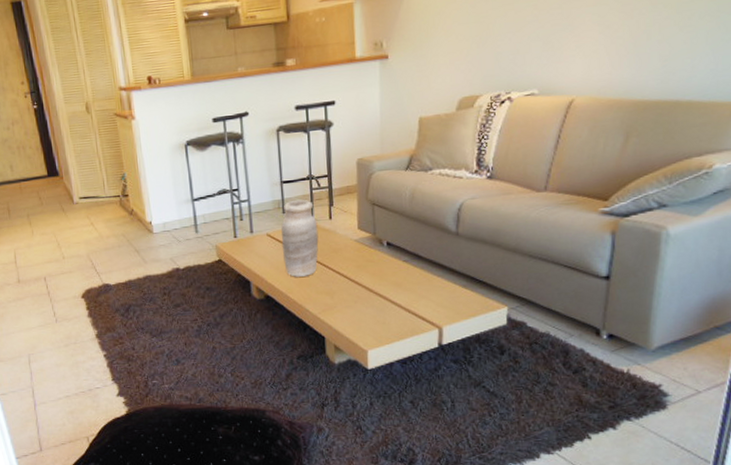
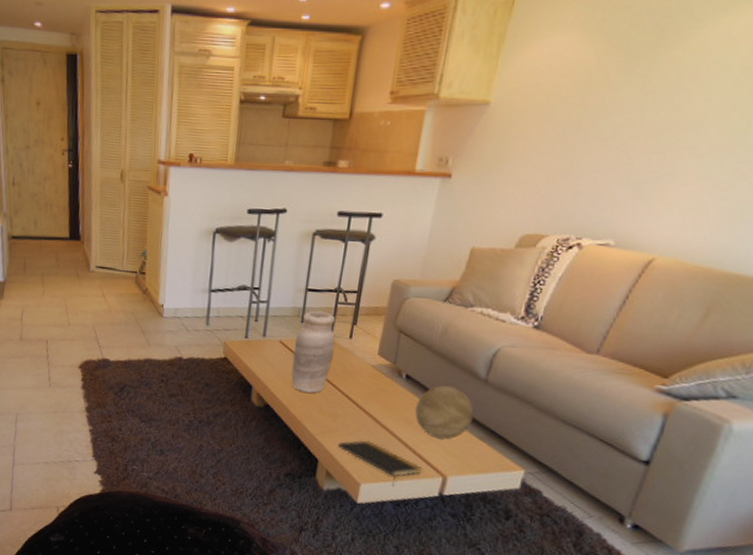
notepad: none [340,310,419,345] -> present [338,440,422,485]
decorative ball: none [401,244,454,294] -> present [415,385,474,440]

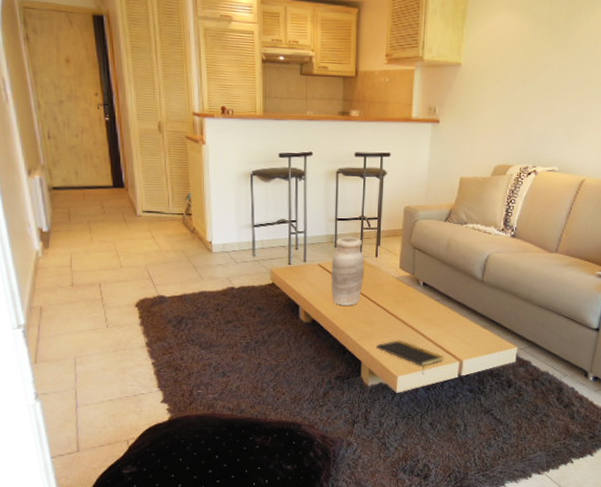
decorative ball: present [415,385,474,440] -> none [433,287,477,331]

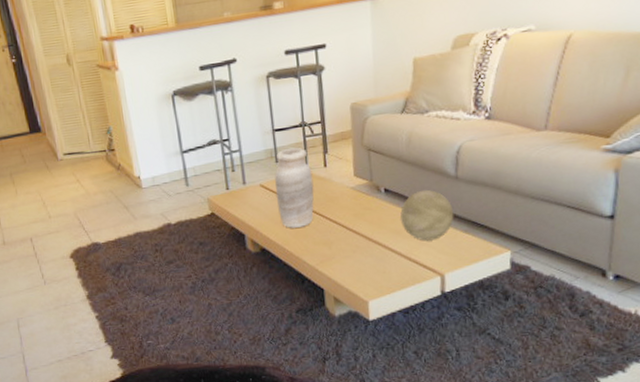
notepad: present [376,340,443,373] -> none [339,259,421,295]
decorative ball: none [433,287,477,331] -> present [400,189,454,241]

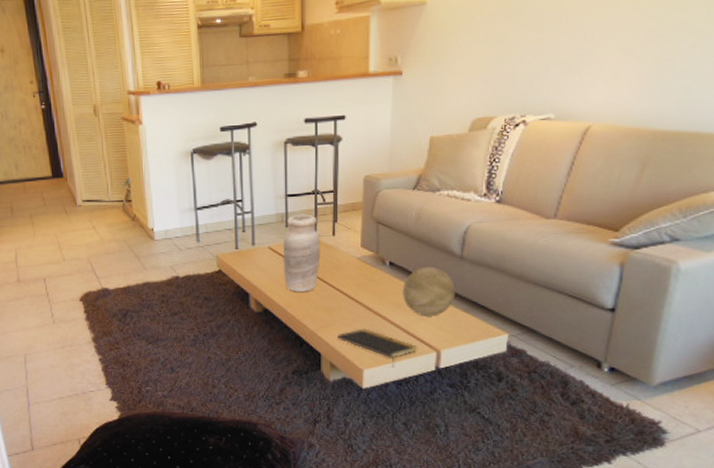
notepad: none [339,259,421,295] -> present [337,329,417,366]

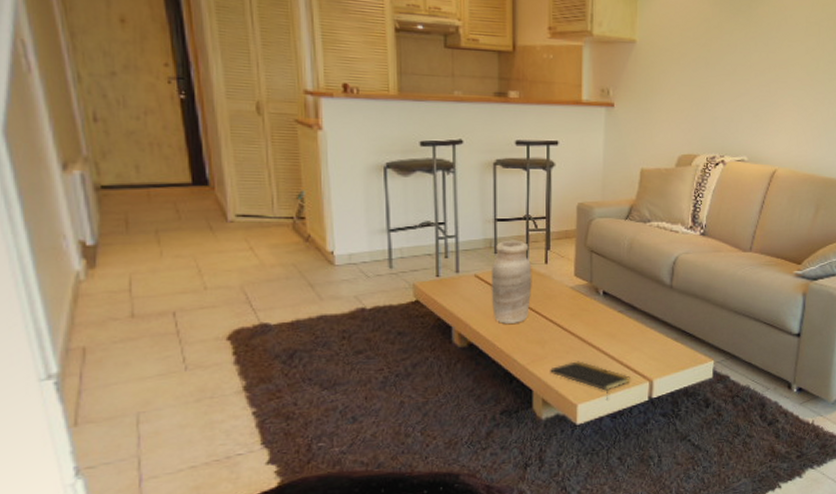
decorative ball: present [403,266,456,317] -> none [616,296,666,346]

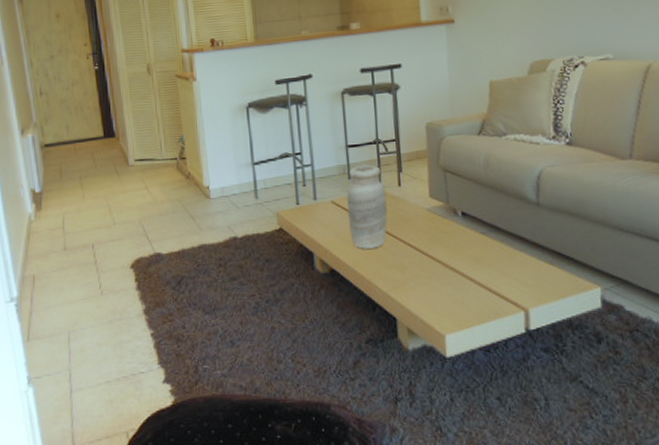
notepad: present [550,361,630,399] -> none [413,287,502,330]

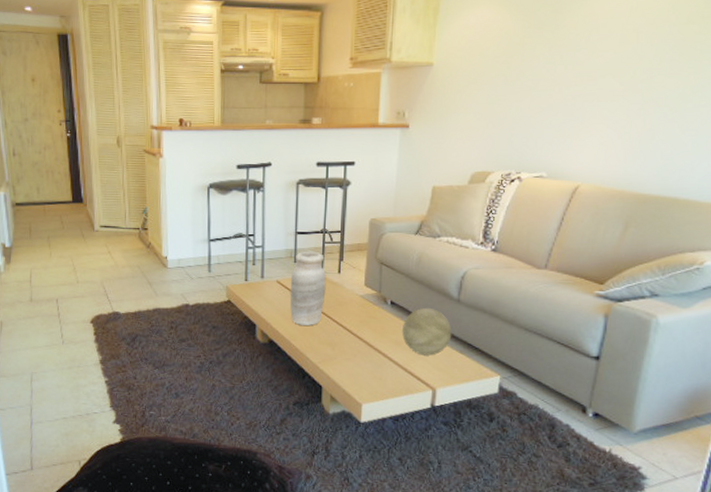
decorative ball: none [479,215,537,271] -> present [402,307,452,356]

